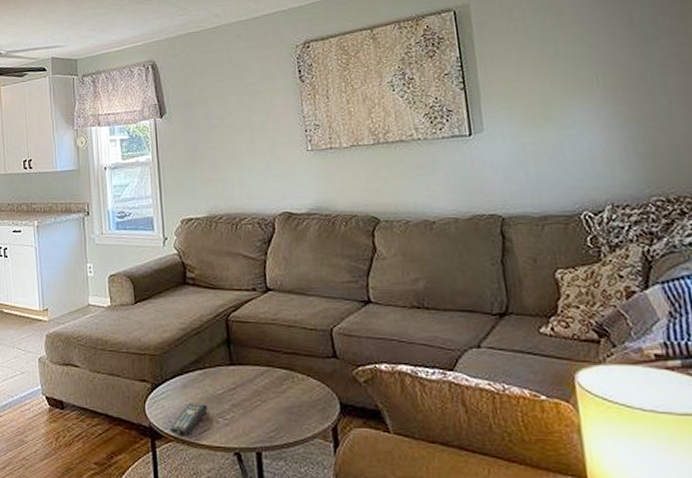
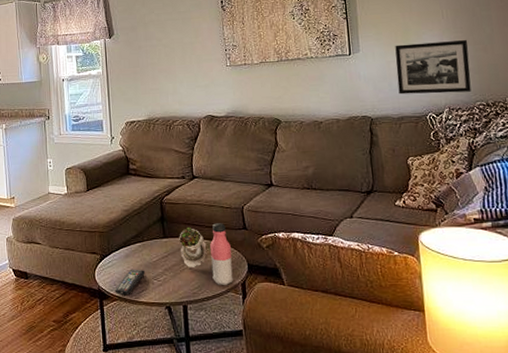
succulent plant: none [250,353,286,404] -> present [179,228,207,267]
water bottle: none [290,349,321,430] -> present [210,223,233,286]
picture frame: none [532,115,644,187] -> present [395,40,471,95]

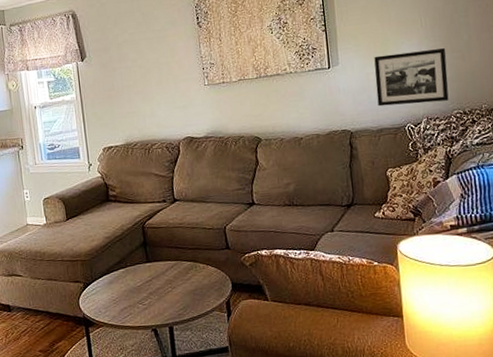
remote control: present [115,269,145,295] -> none [100,294,130,321]
succulent plant: present [179,228,207,267] -> none [162,251,190,290]
water bottle: present [210,223,233,286] -> none [194,244,218,306]

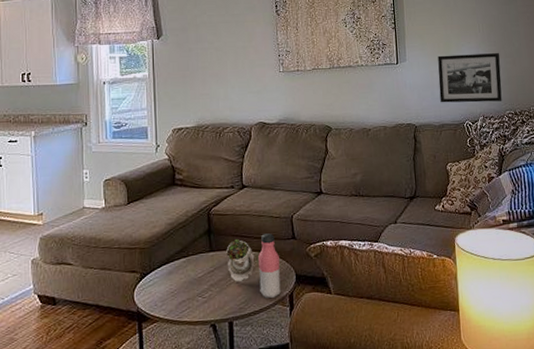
succulent plant: none [162,251,190,290] -> present [226,239,255,282]
water bottle: none [194,244,218,306] -> present [258,233,281,299]

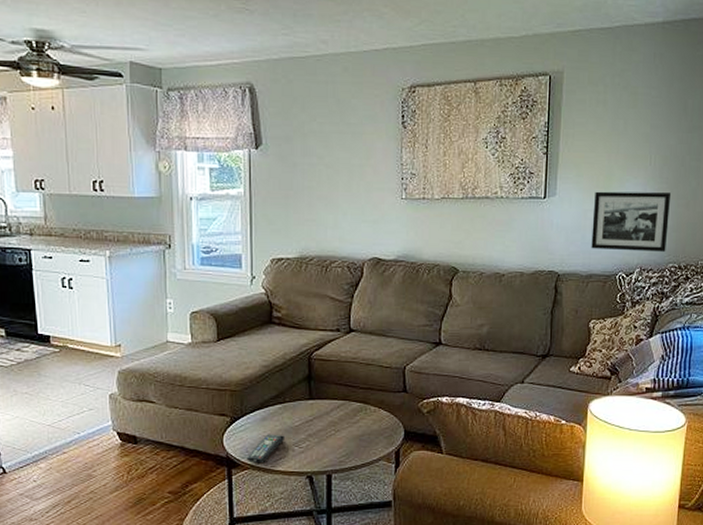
remote control: none [155,286,189,316] -> present [246,434,284,464]
succulent plant: present [226,239,255,282] -> none [328,388,359,433]
water bottle: present [258,233,281,299] -> none [363,384,387,454]

